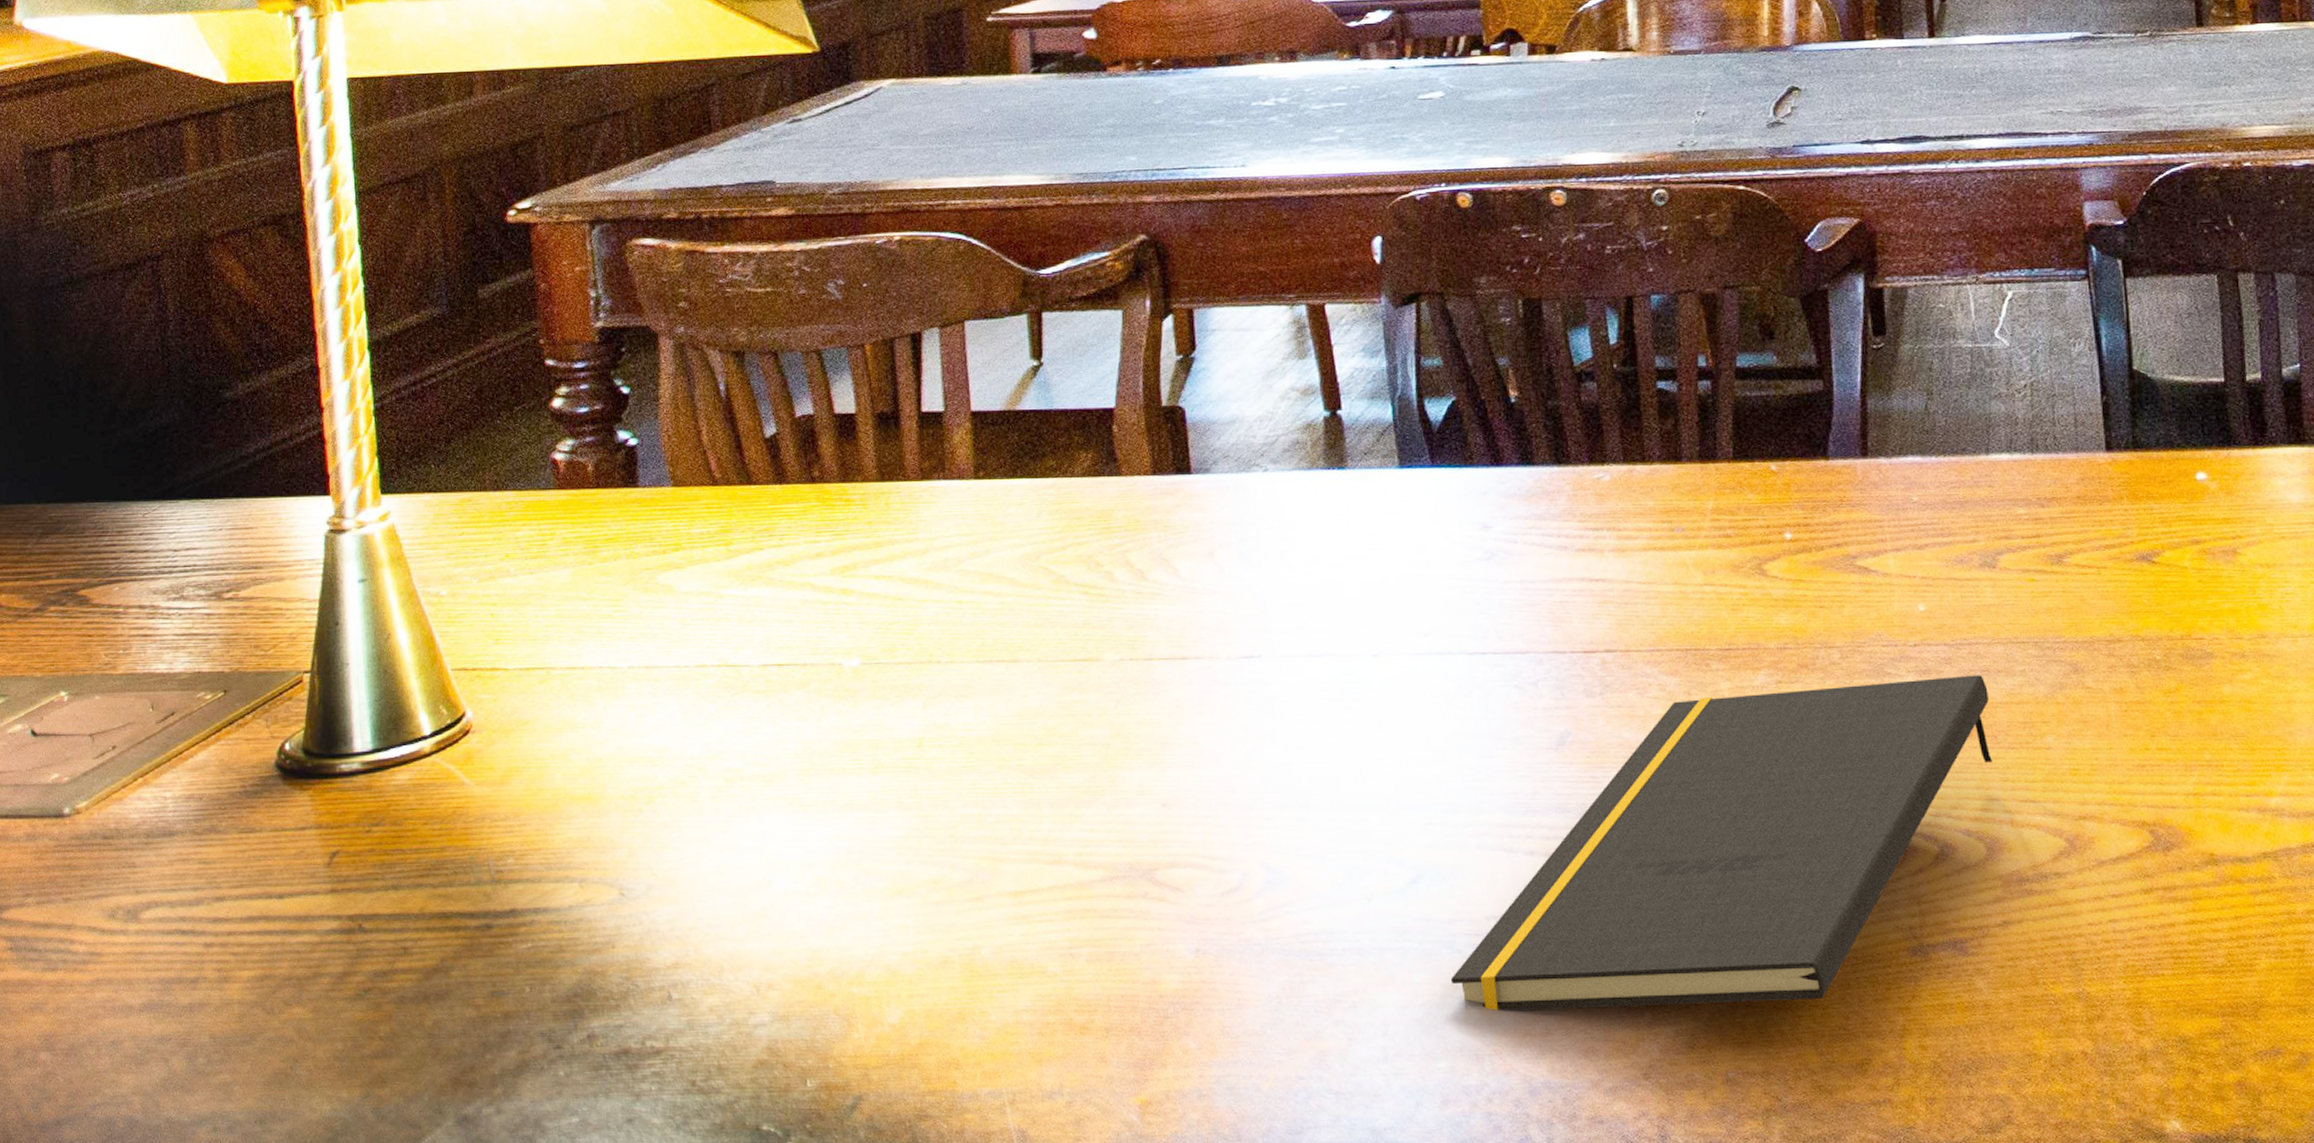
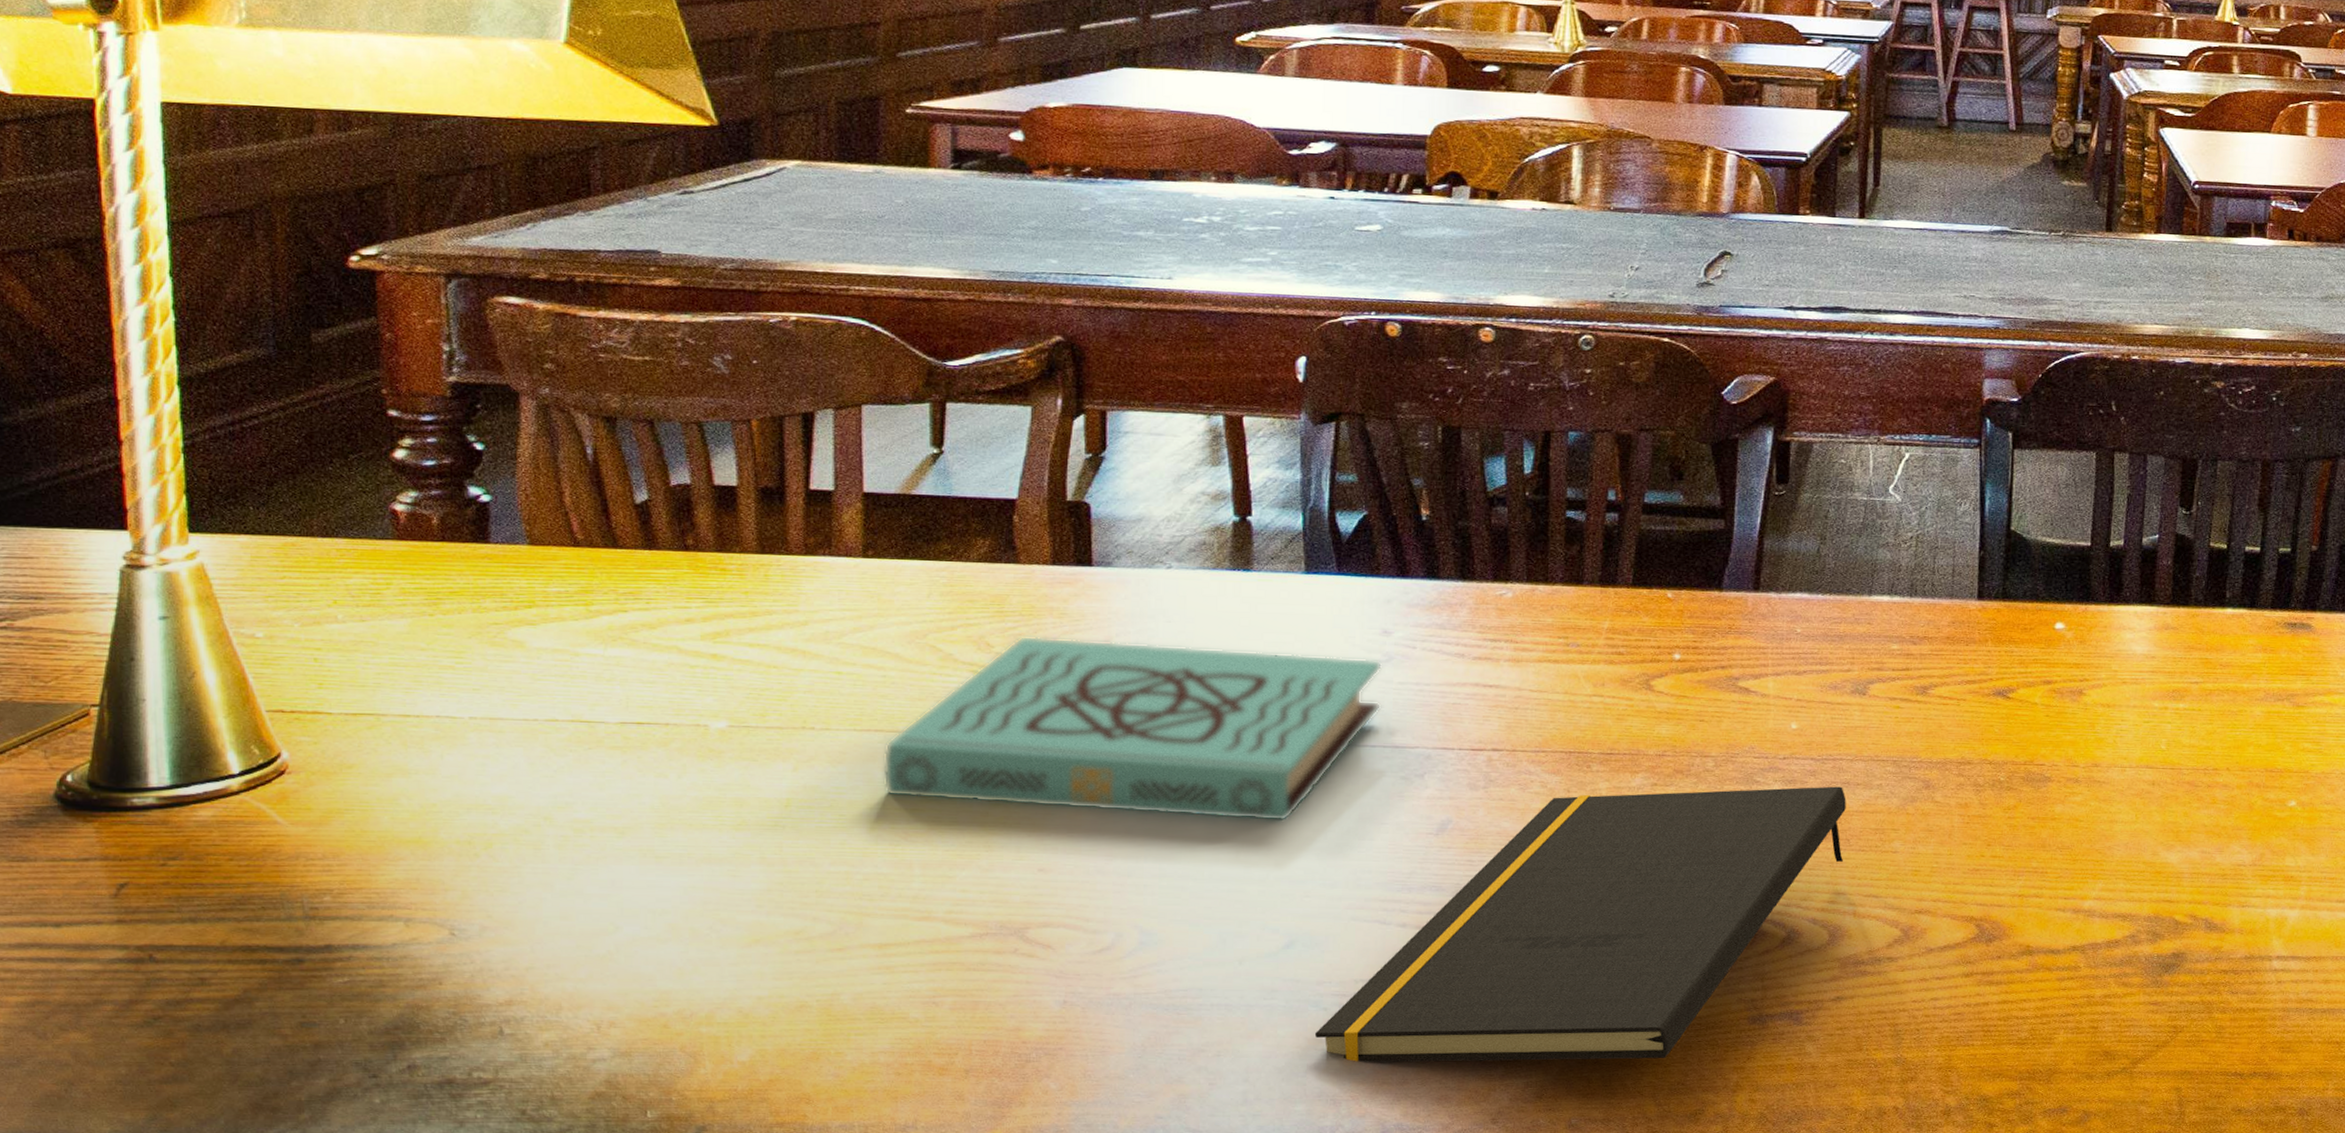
book: none [1006,552,1487,742] -> present [883,635,1382,822]

